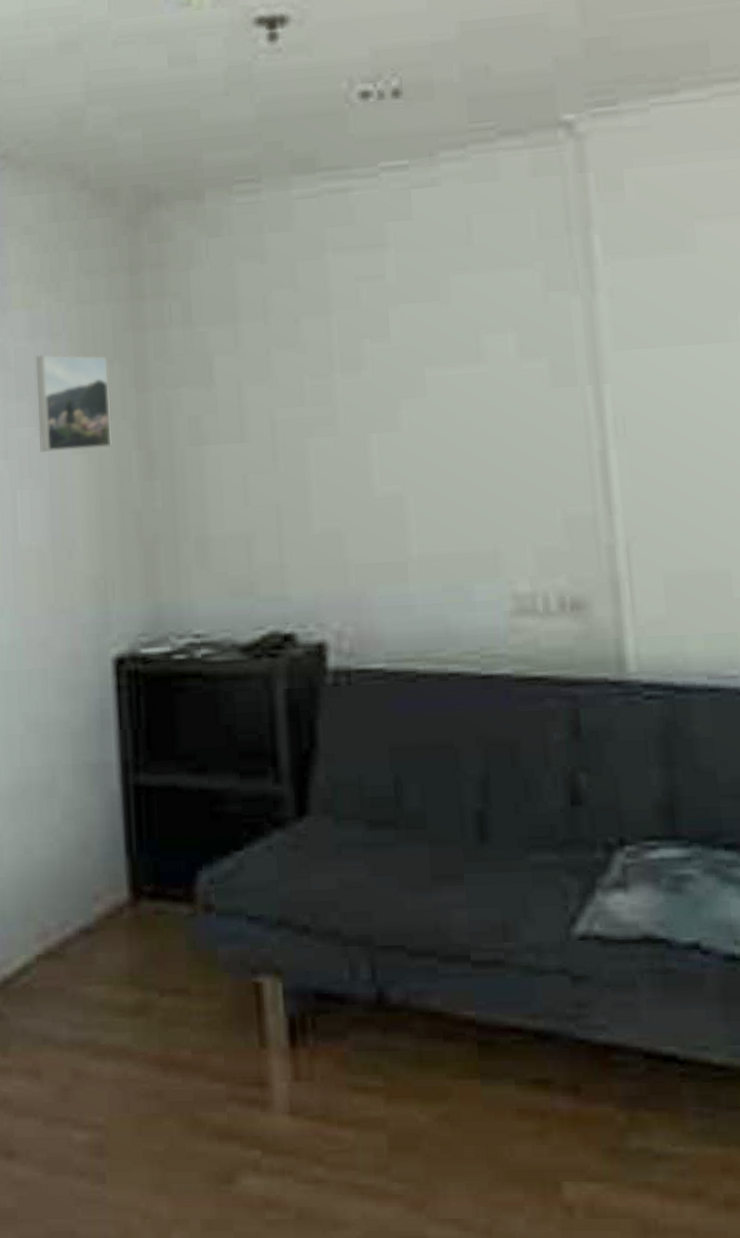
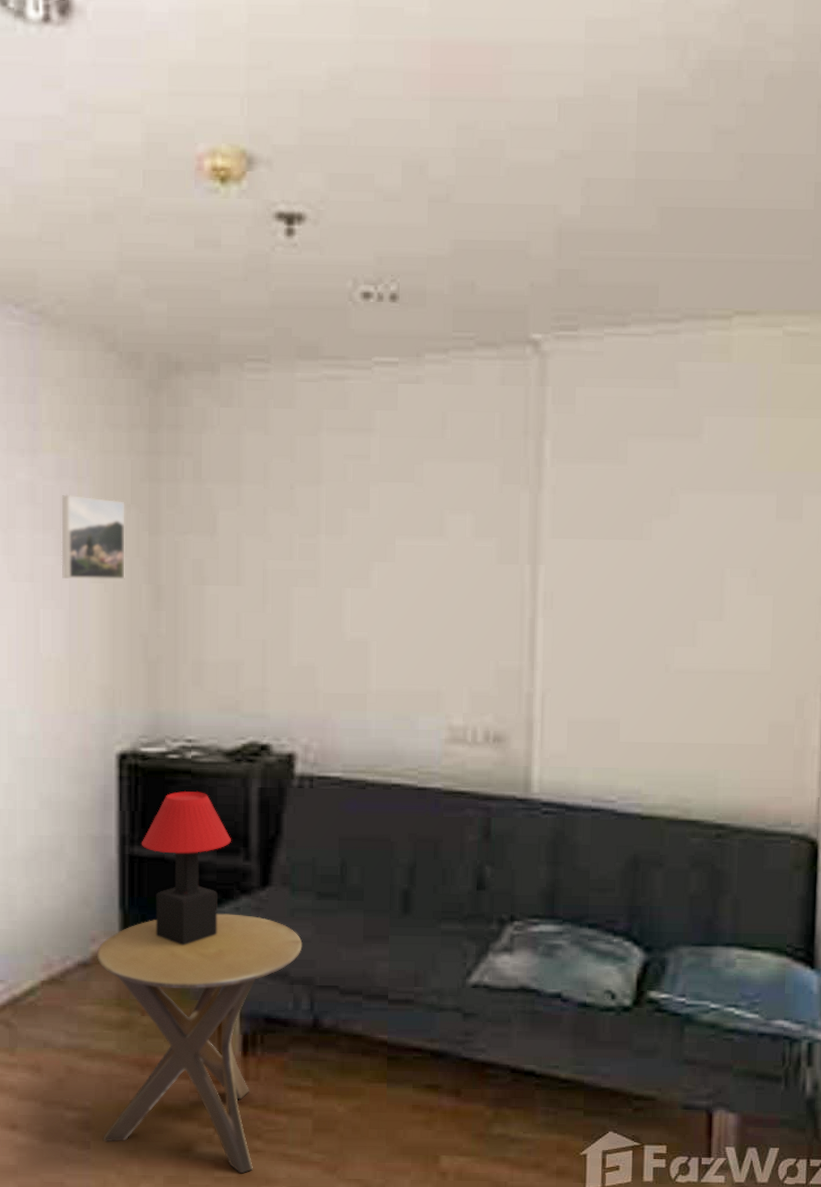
side table: none [102,855,355,1214] -> present [97,913,303,1174]
table lamp: none [148,699,256,900] -> present [142,791,231,946]

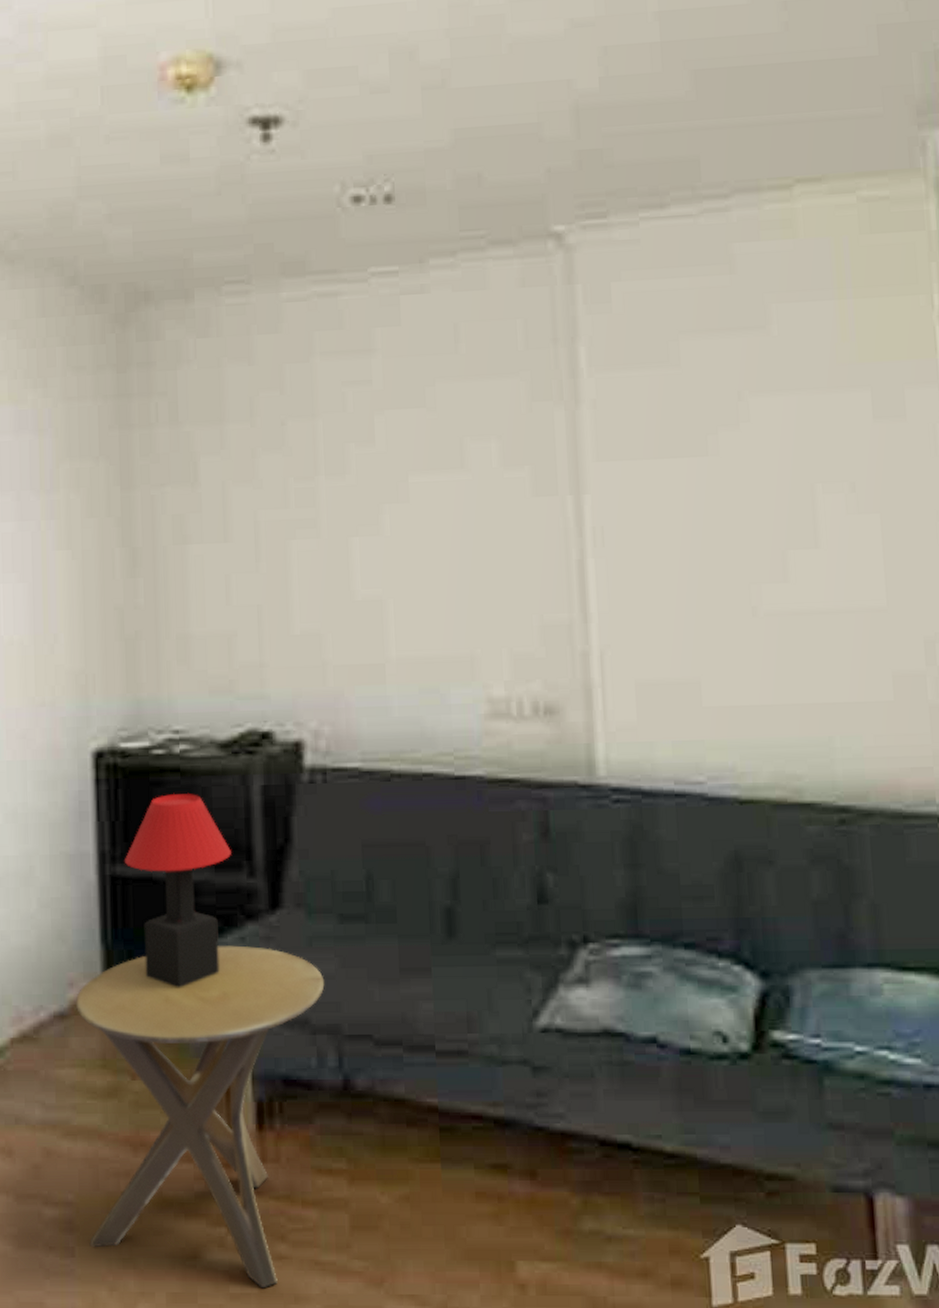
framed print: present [61,494,125,581] -> none [20,450,95,548]

